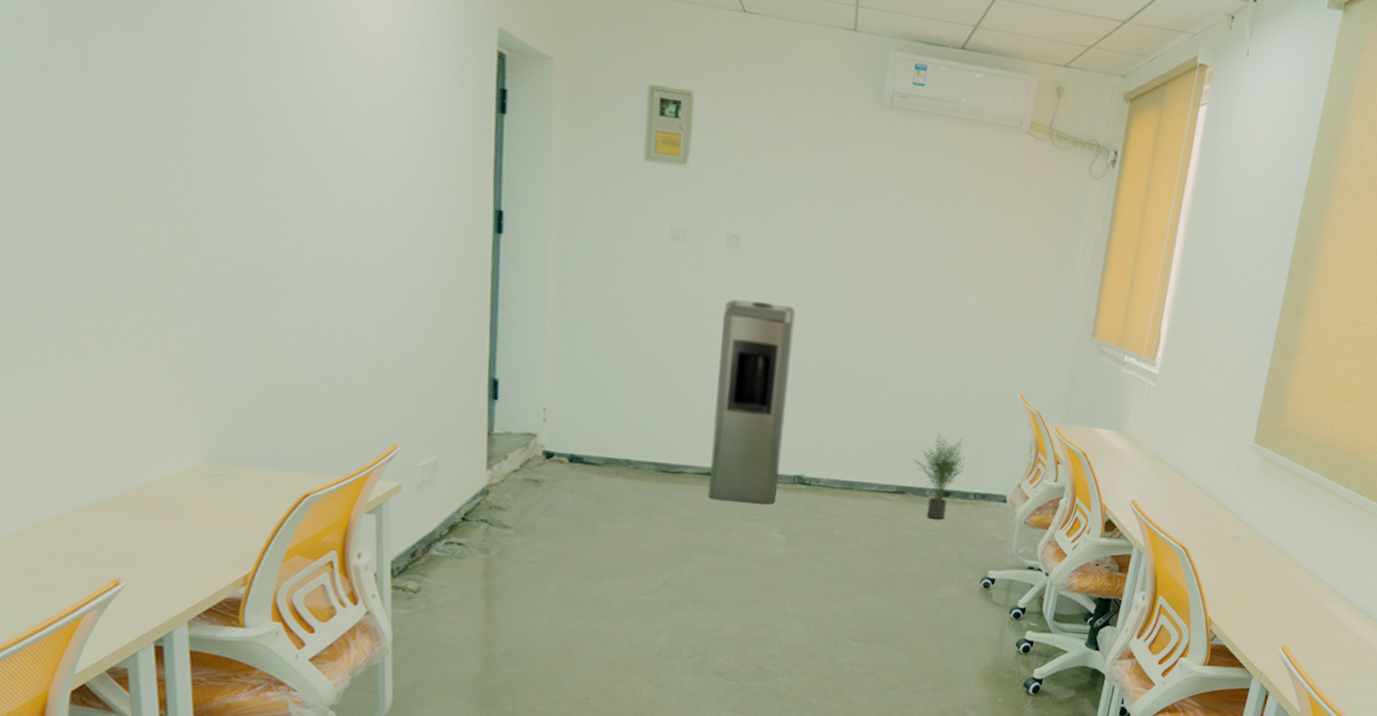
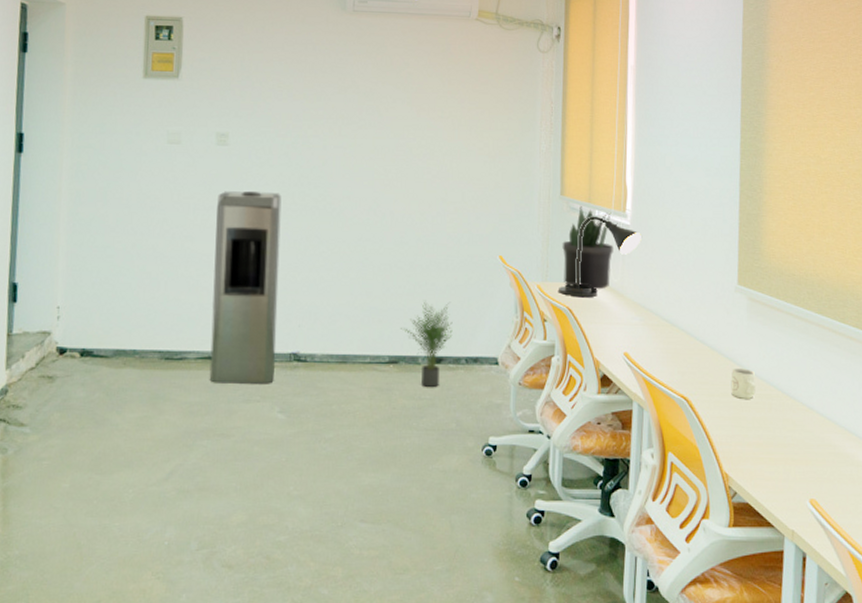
desk lamp: none [1076,361,1168,444] -> present [559,216,641,298]
planter: none [1083,350,1141,437] -> present [562,206,614,290]
mug: none [1228,522,1254,553] -> present [731,367,756,400]

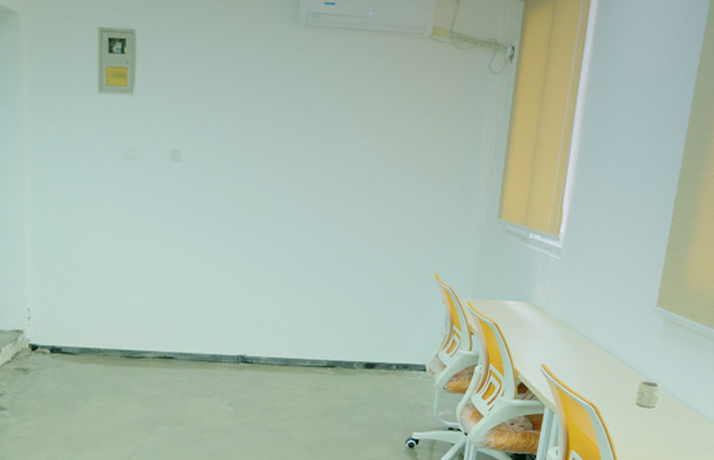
water dispenser: present [209,191,282,384] -> none [165,206,232,382]
potted plant: present [401,301,453,388] -> none [339,313,387,389]
desk lamp: present [559,216,641,298] -> none [487,238,571,315]
planter: present [562,206,614,290] -> none [493,229,545,308]

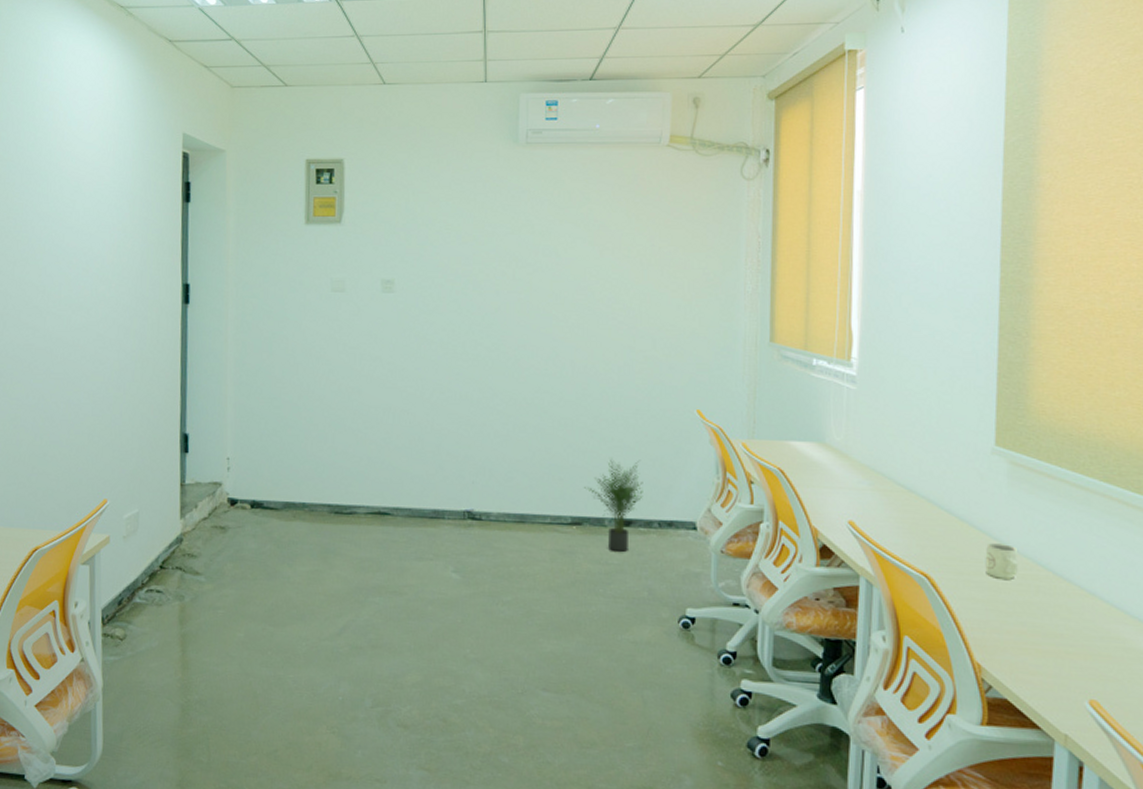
potted plant: none [339,313,387,389] -> present [584,459,643,553]

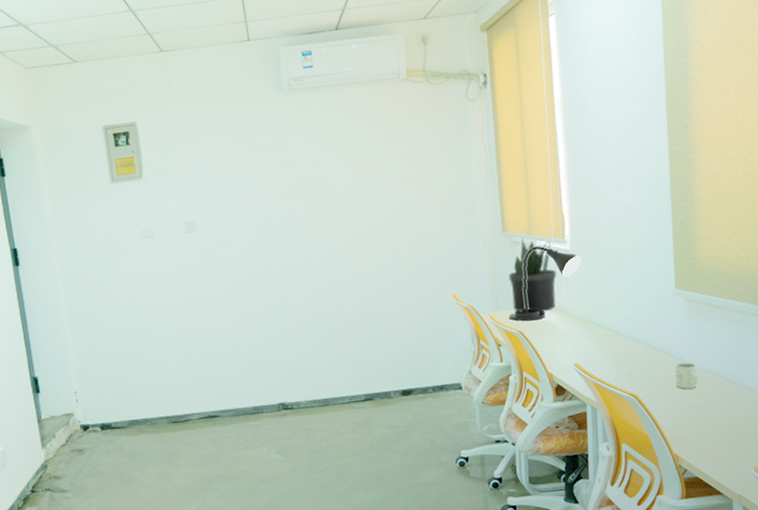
potted plant: present [584,459,643,553] -> none [372,341,418,417]
desk lamp: none [768,365,871,458] -> present [509,246,582,321]
planter: none [772,354,836,450] -> present [508,239,557,313]

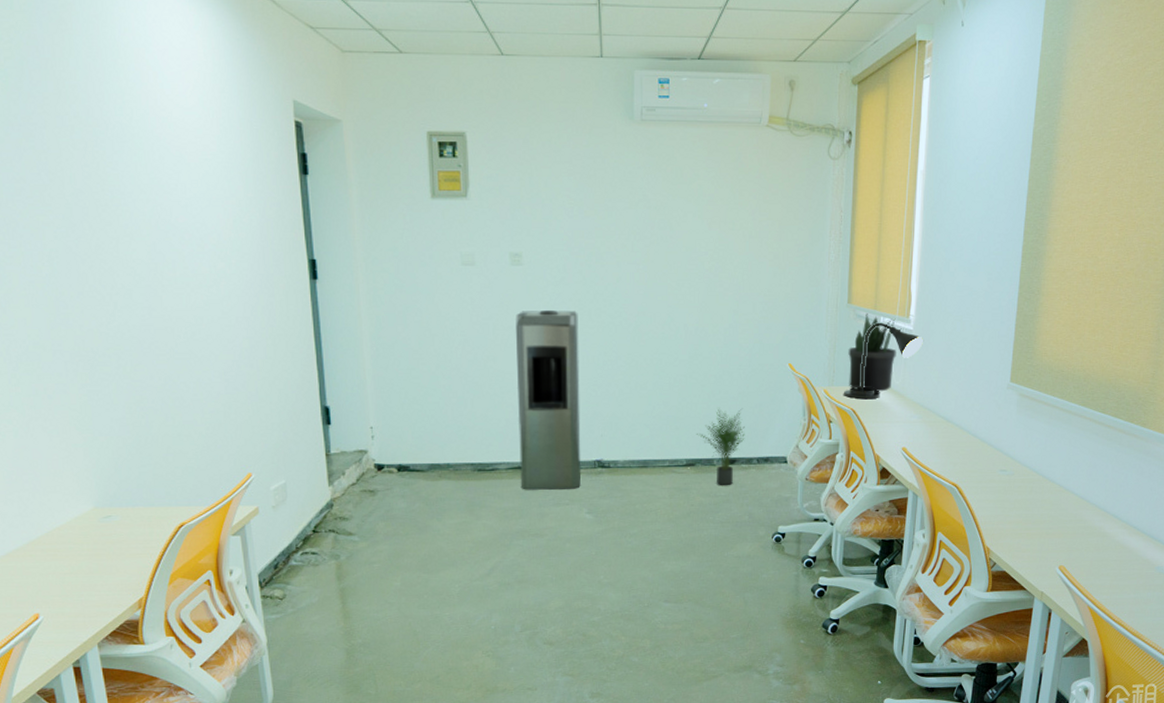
water dispenser: none [194,267,268,437] -> present [515,310,582,490]
potted plant: none [372,341,418,417] -> present [697,408,745,486]
mug: present [674,362,699,390] -> none [997,456,1020,485]

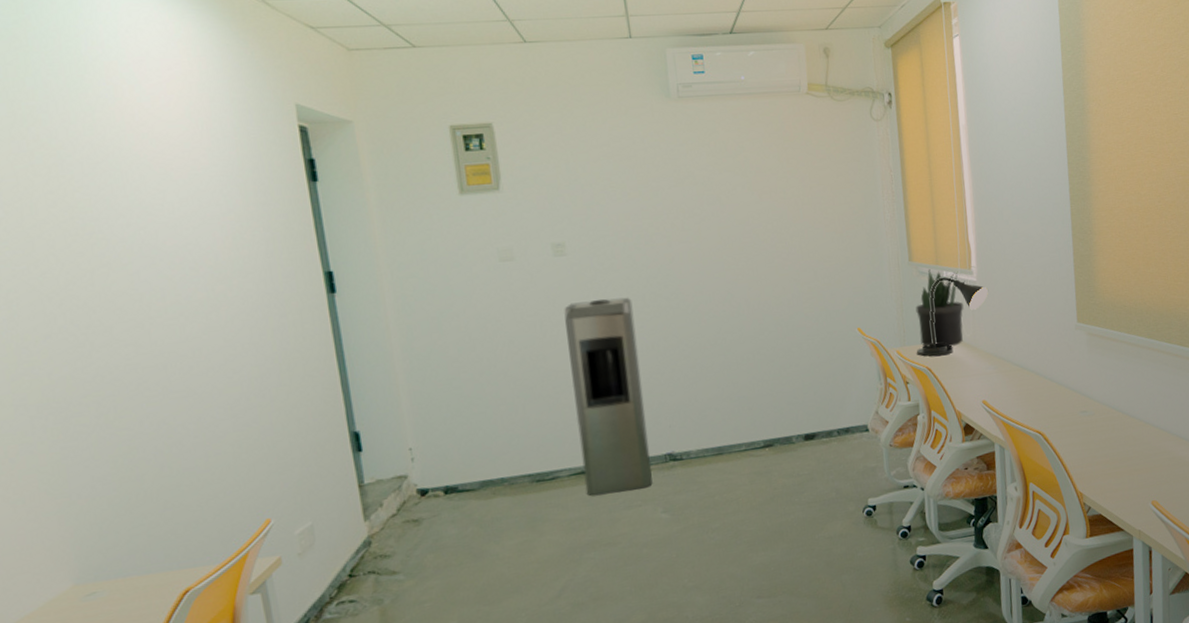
potted plant: present [697,408,745,486] -> none [771,379,822,464]

